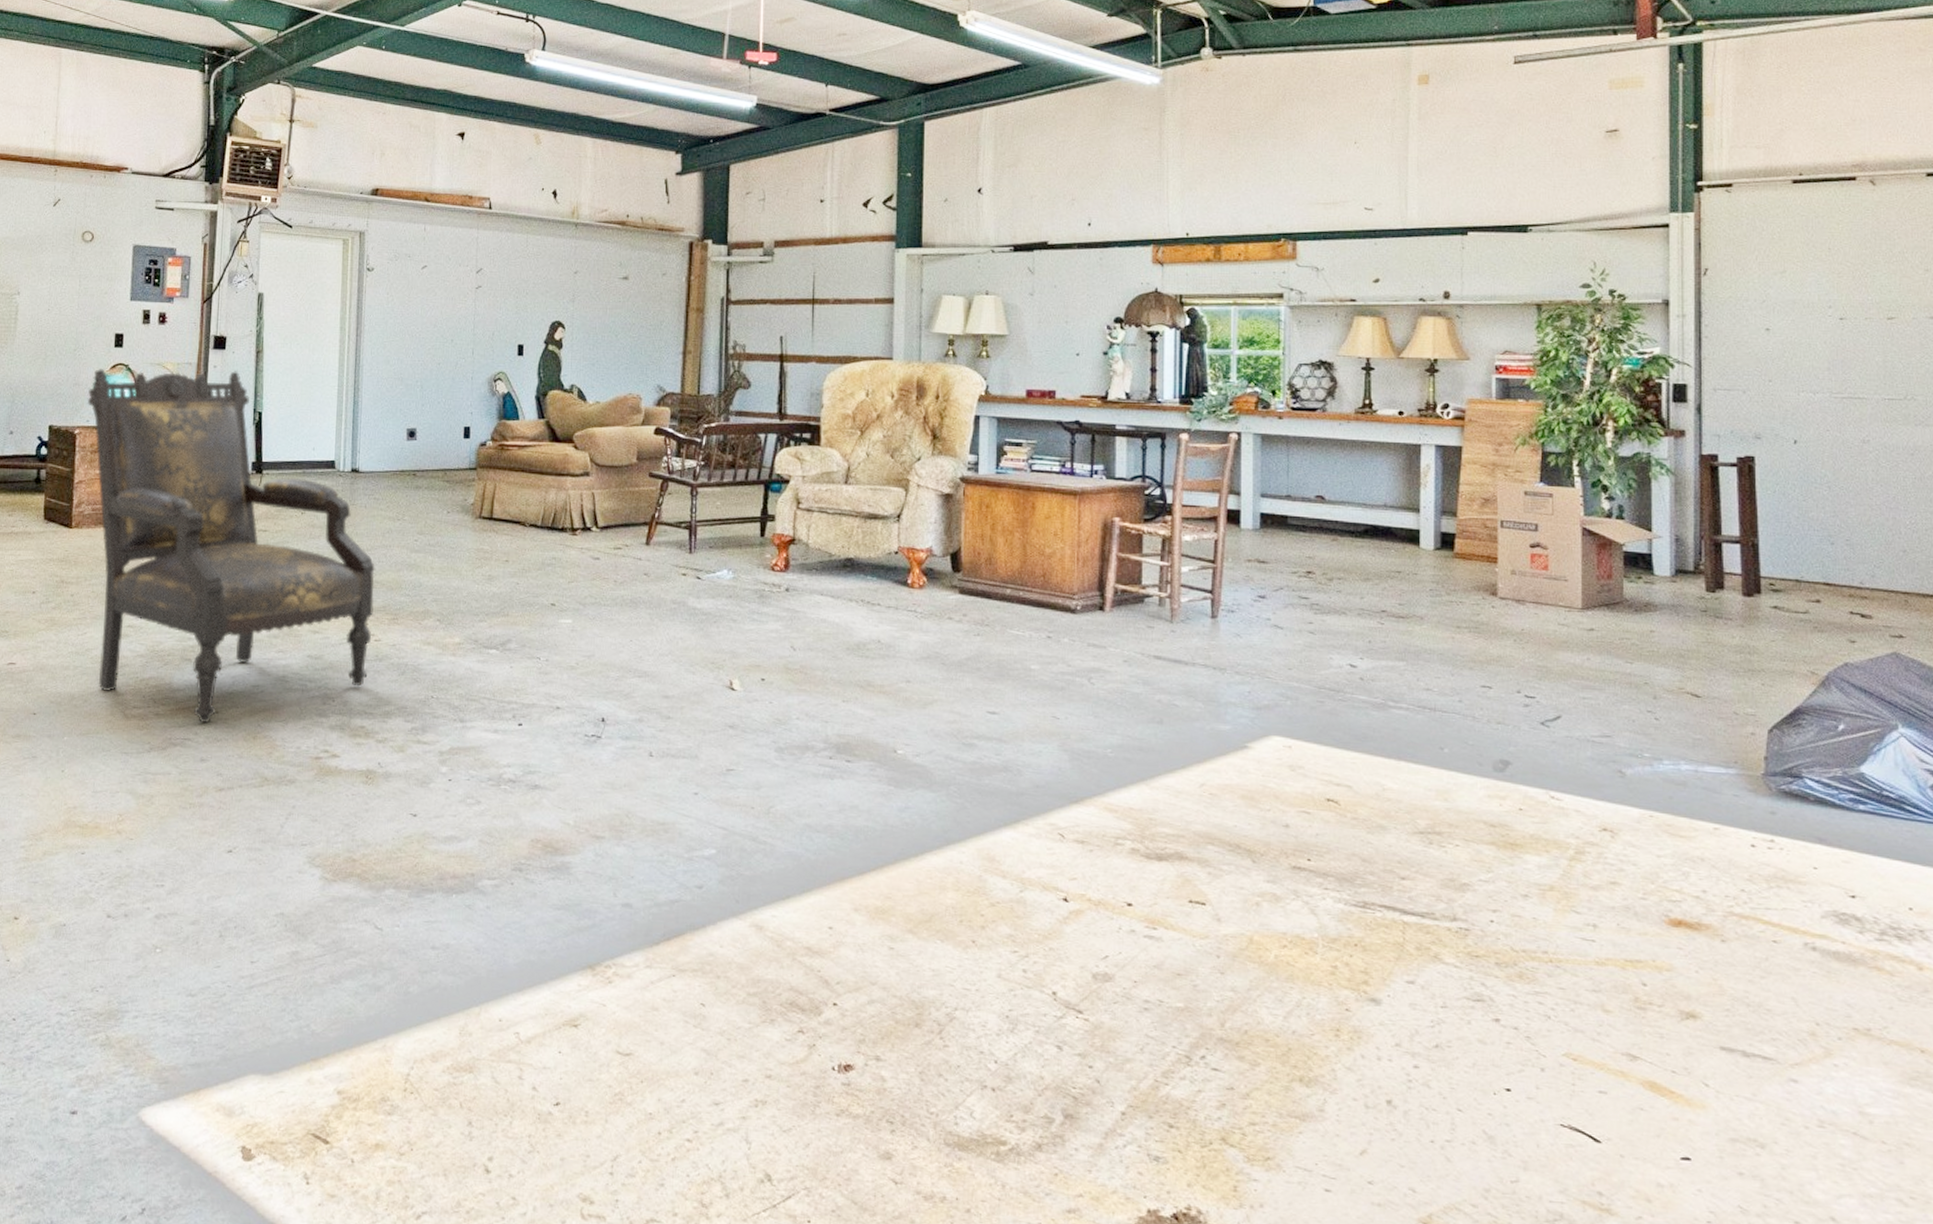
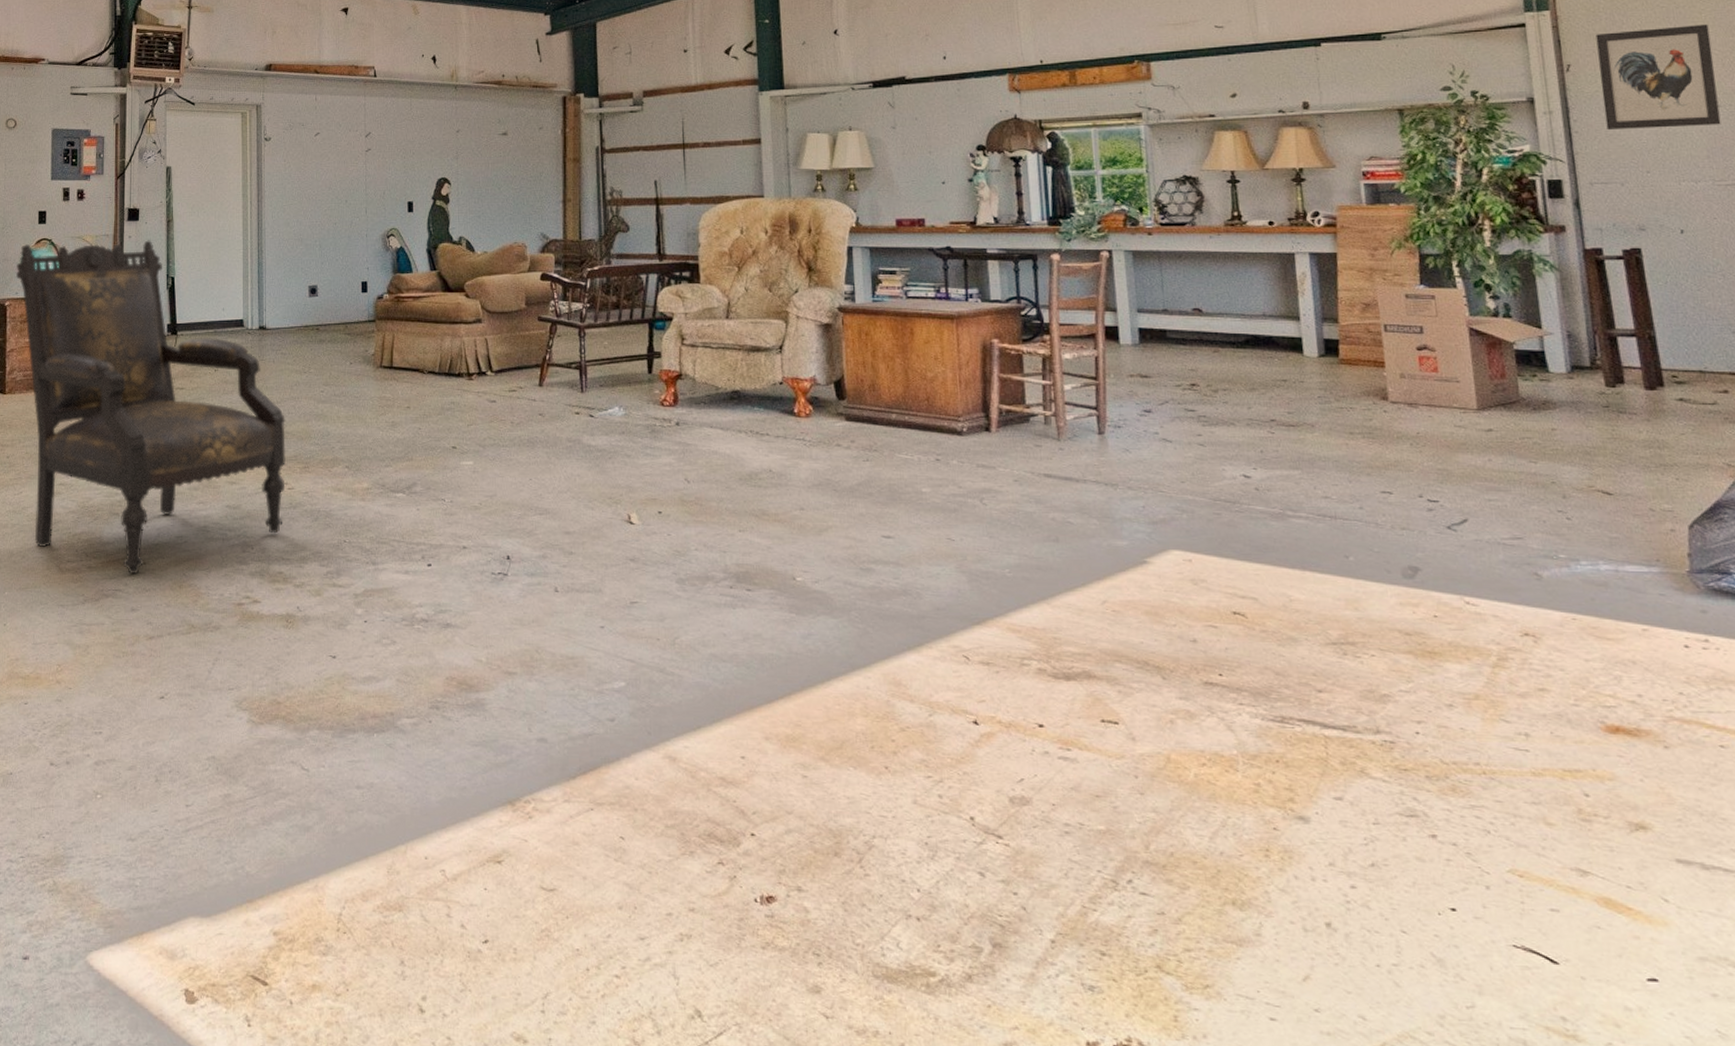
wall art: none [1735,235,1845,338] -> present [1595,23,1721,131]

